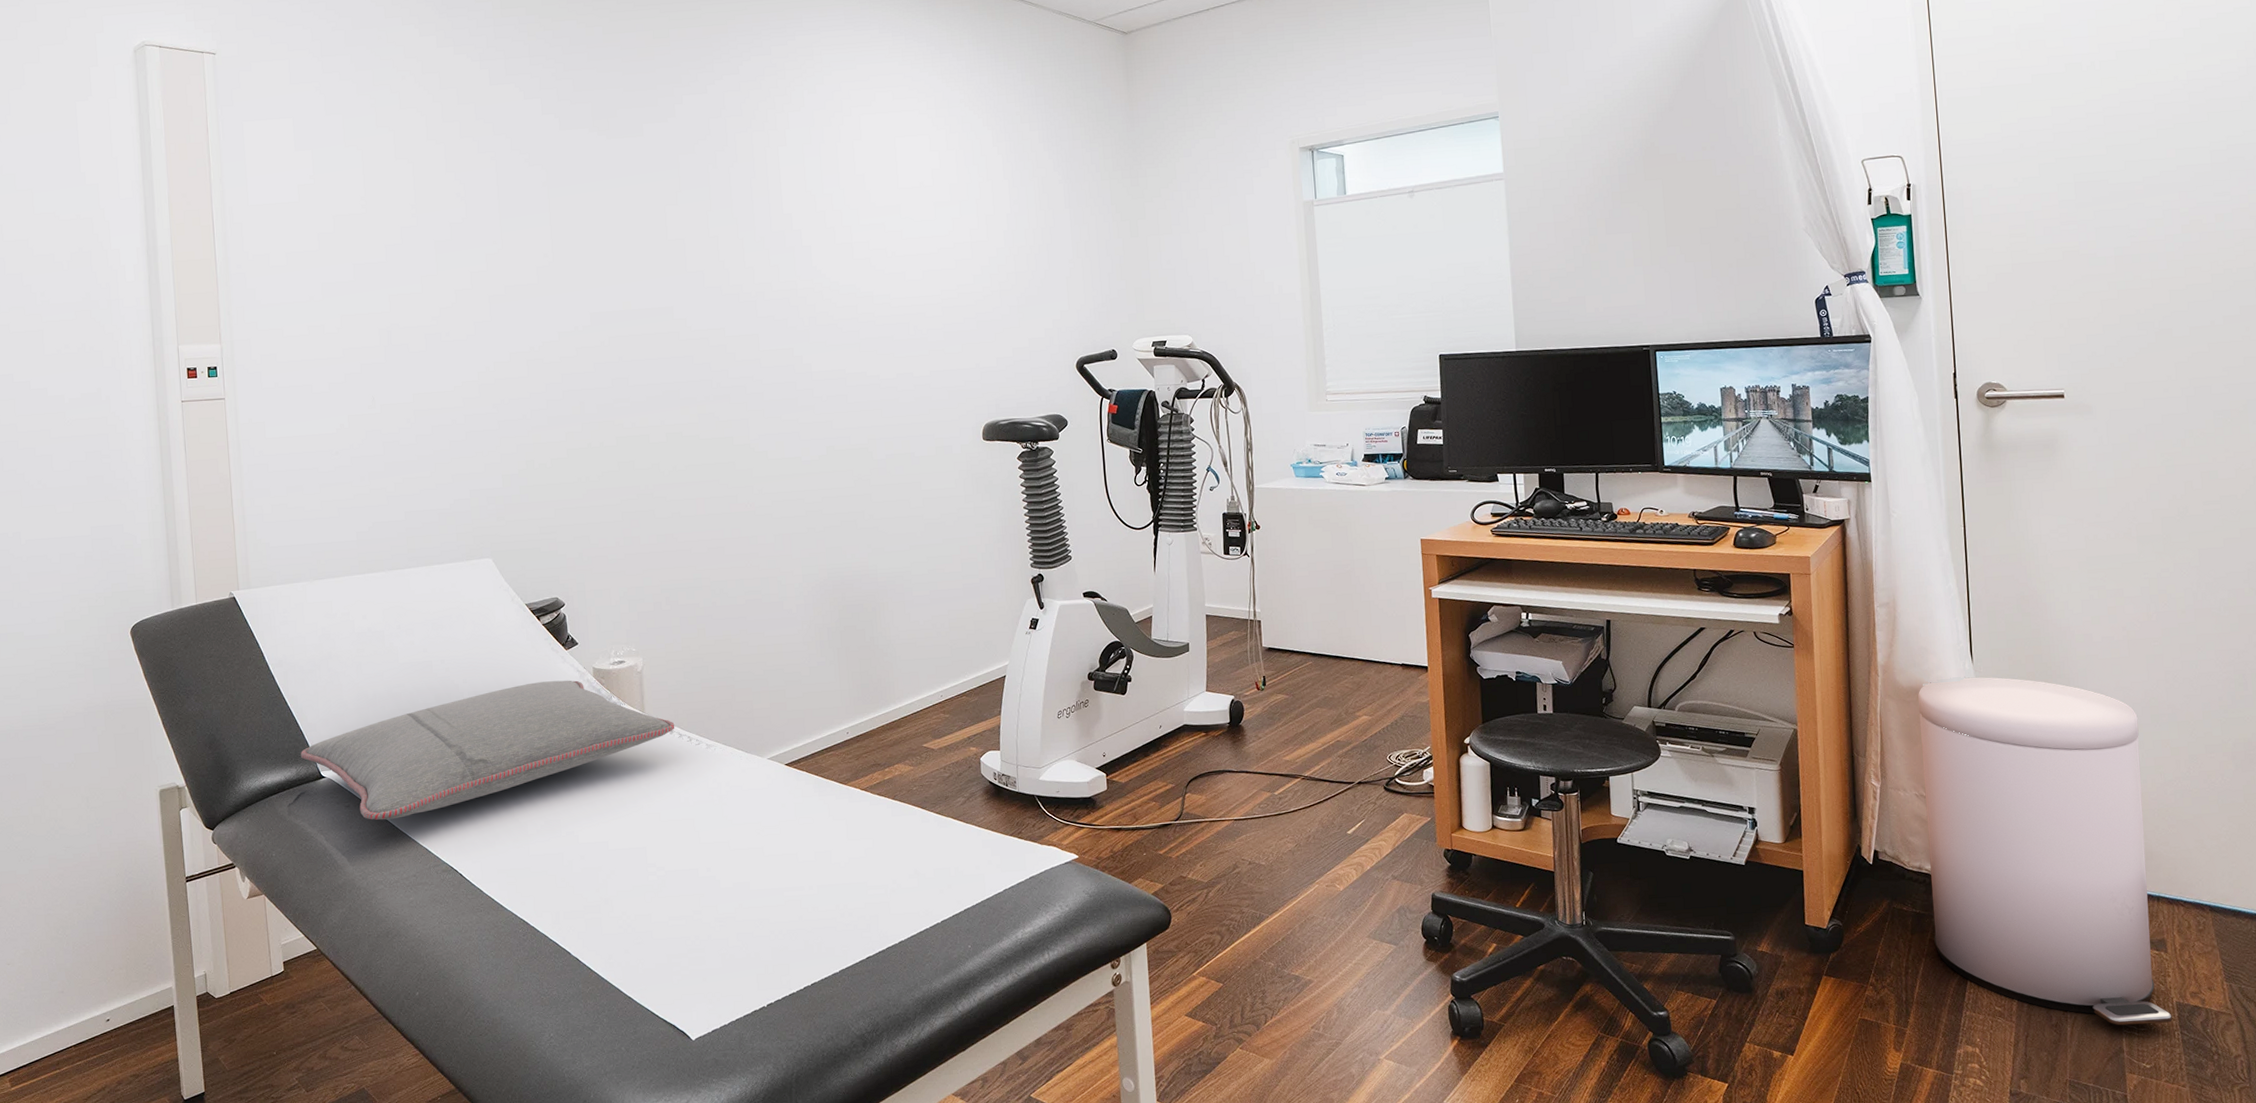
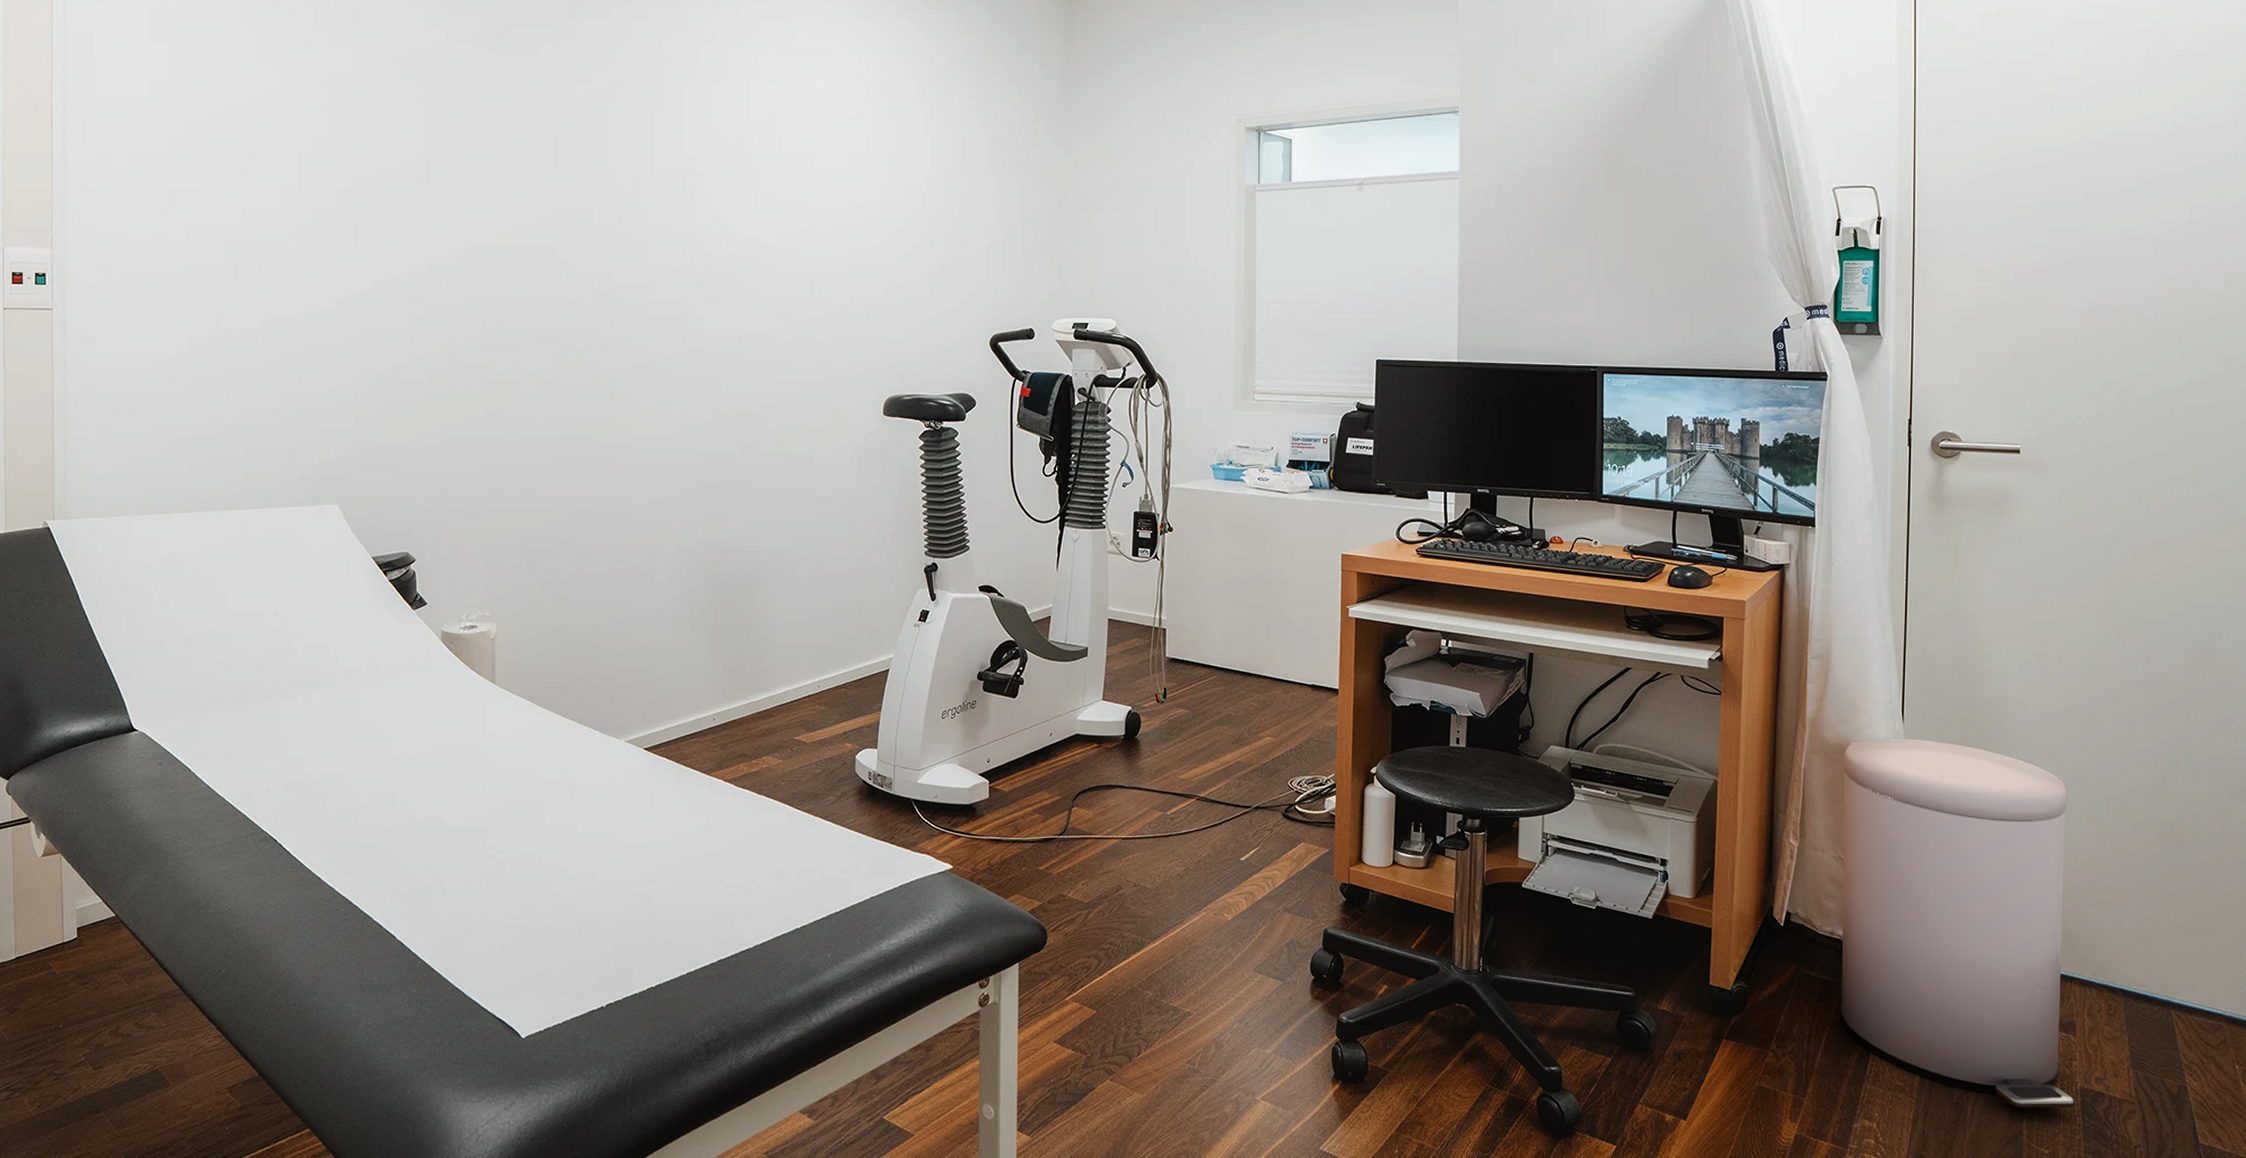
pillow: present [301,680,675,820] -> none [112,642,527,781]

